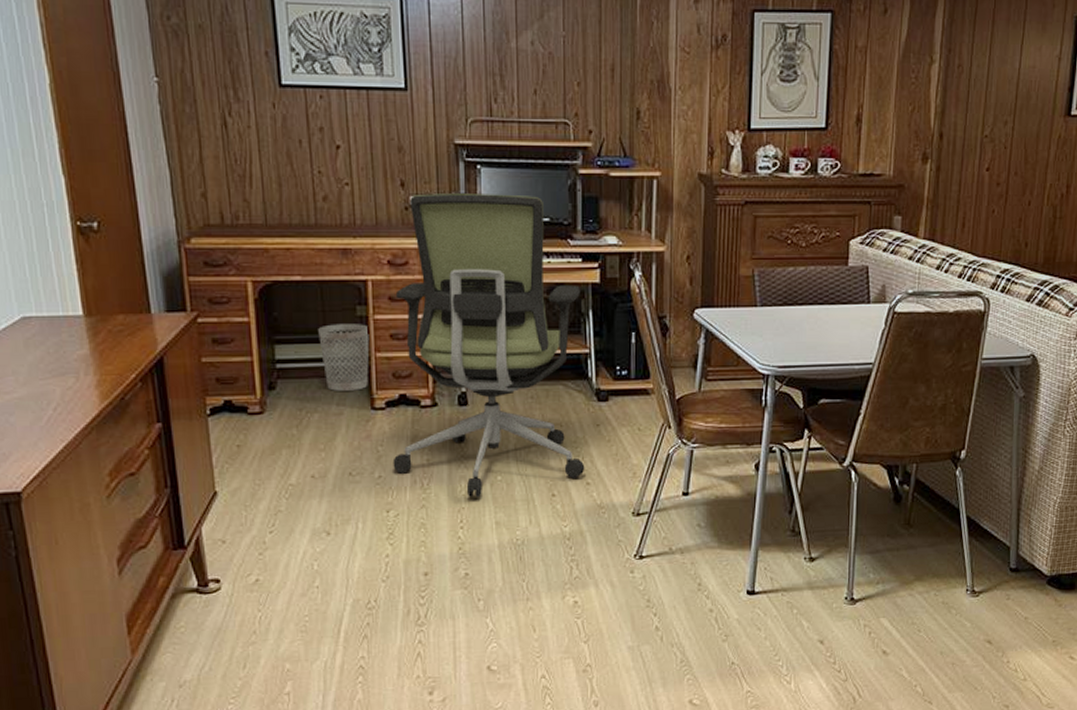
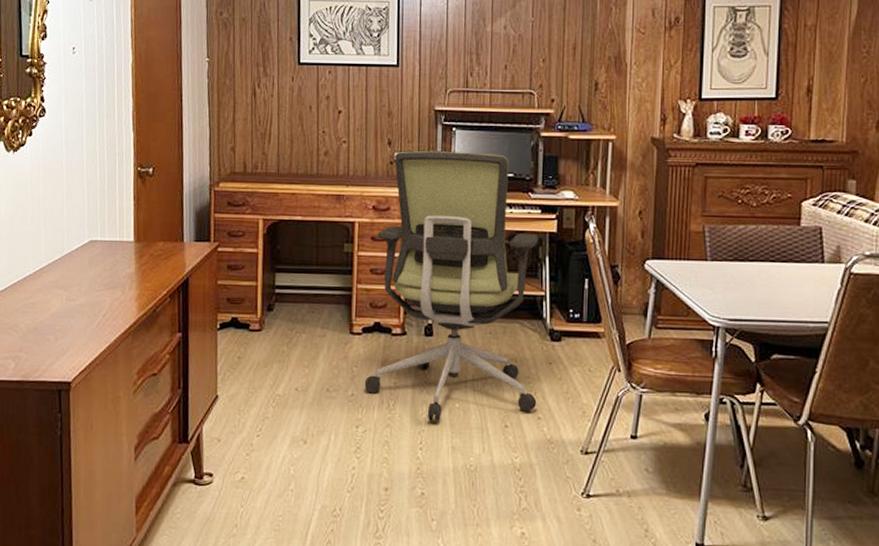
wastebasket: present [318,324,370,391] -> none [311,258,353,316]

